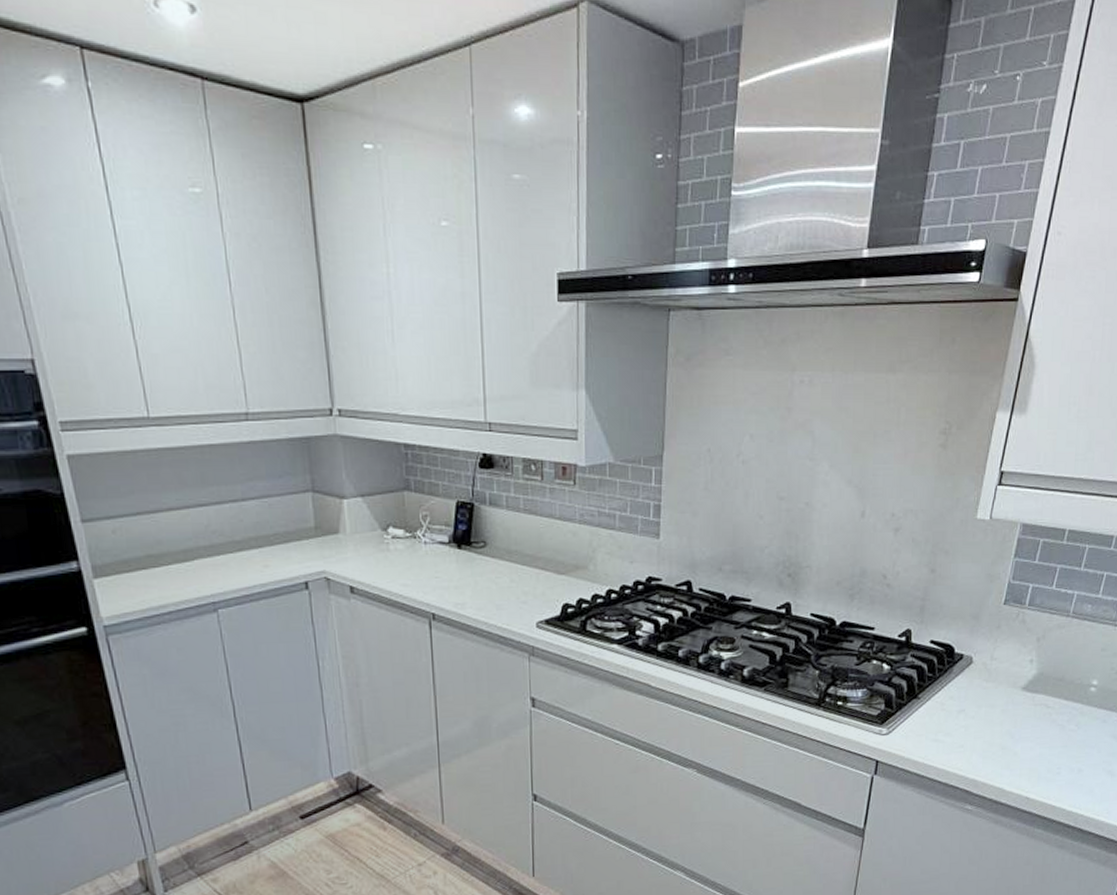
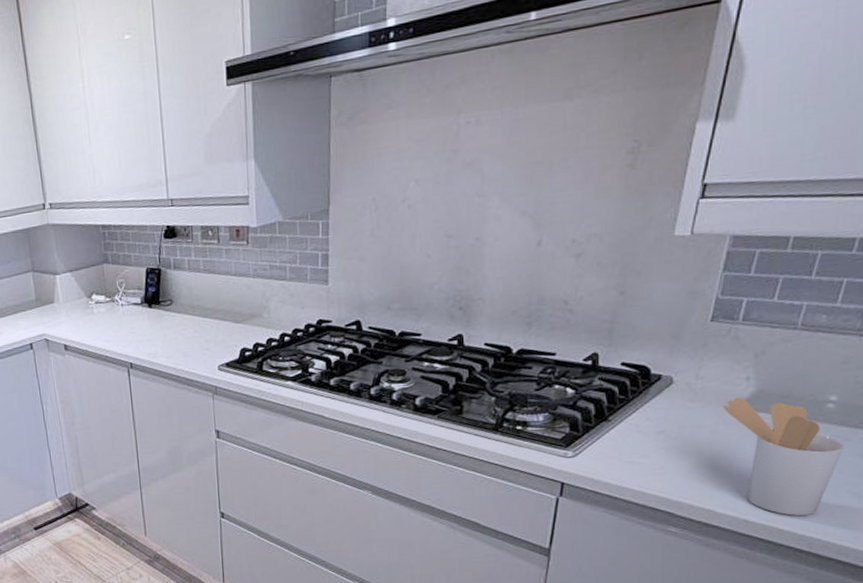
utensil holder: none [1012,678,1102,793] -> present [723,397,844,516]

